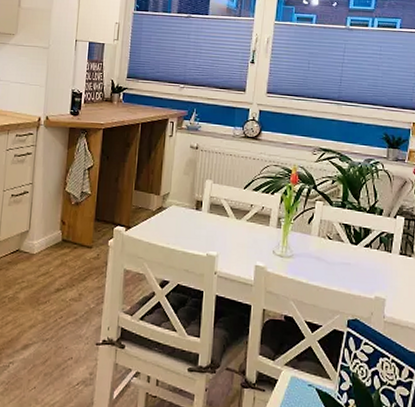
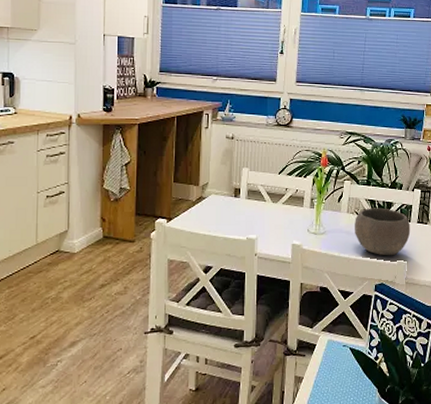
bowl: none [326,233,391,289] -> present [355,208,411,256]

